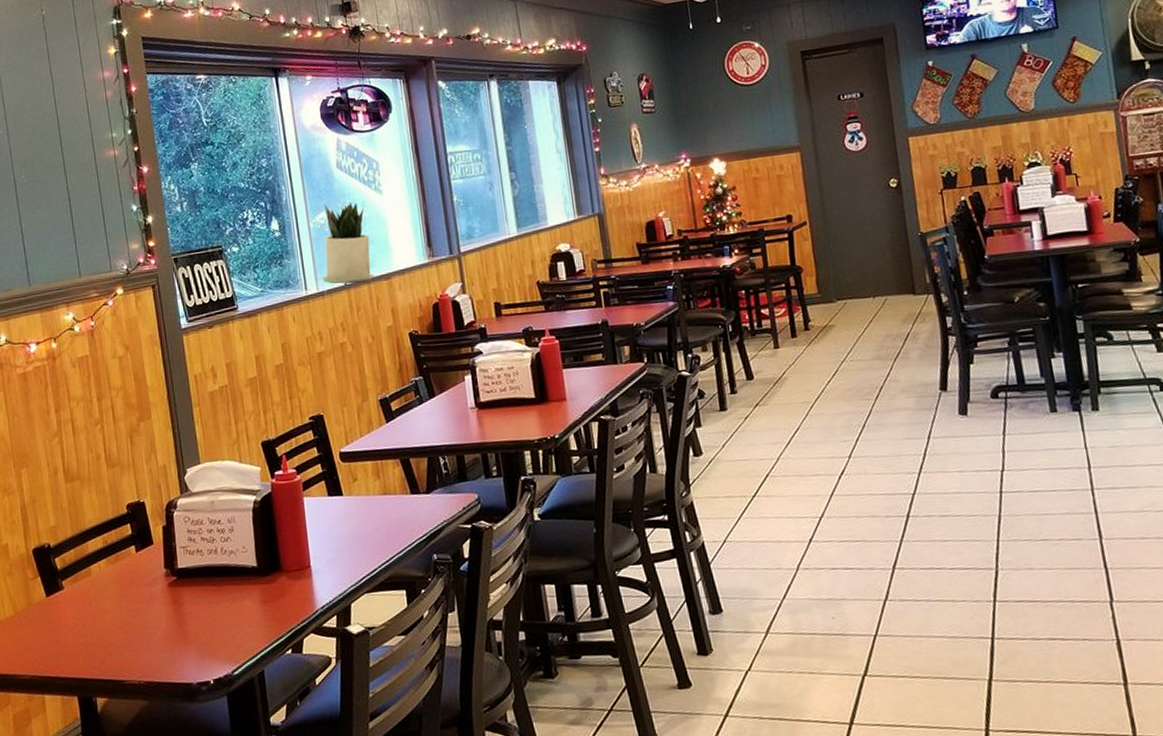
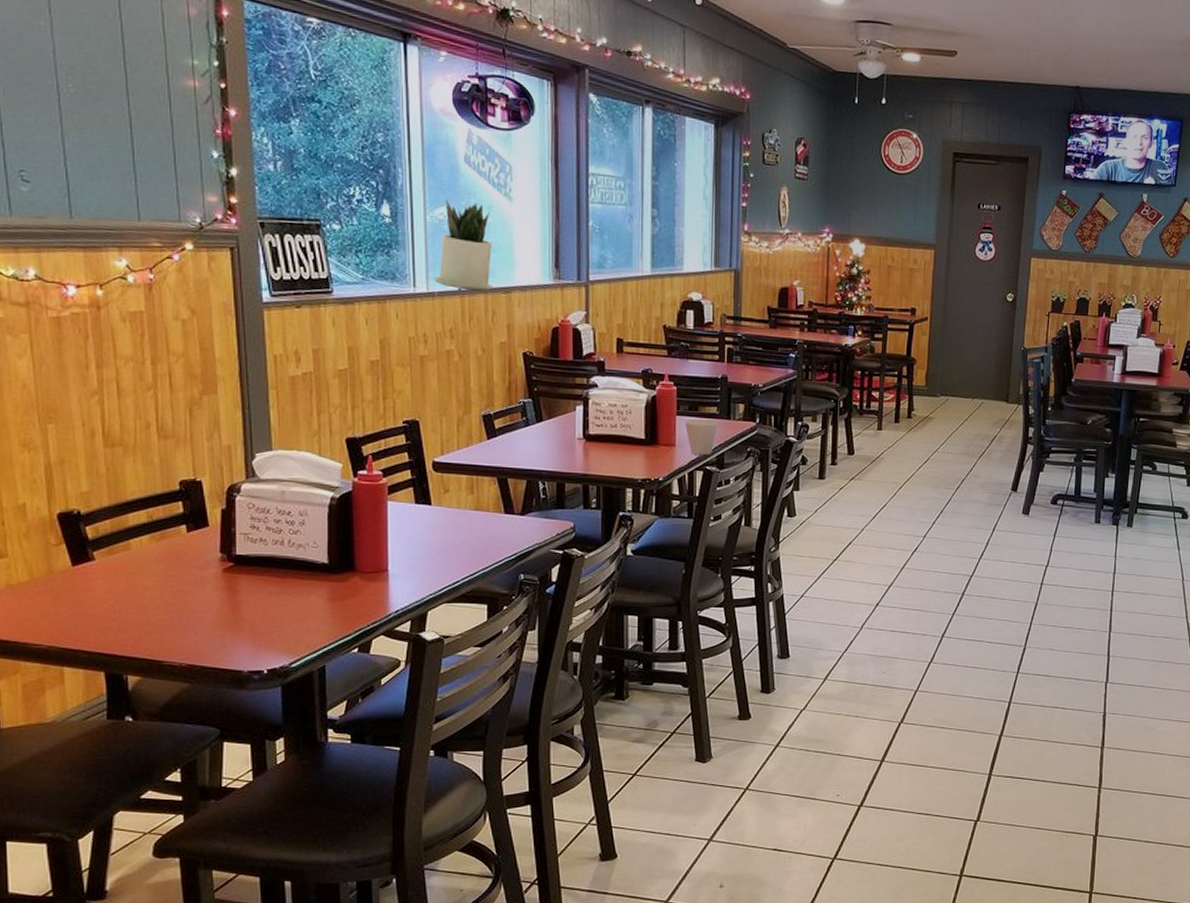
cup: none [572,367,606,407] -> present [685,419,718,456]

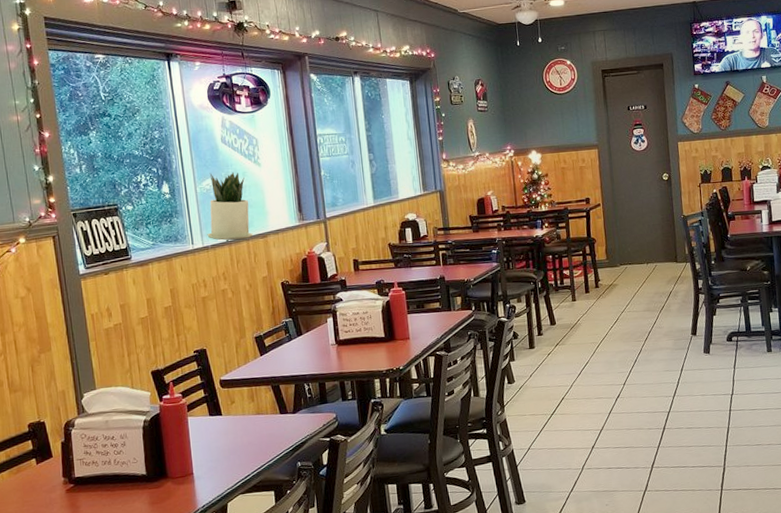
cup: present [685,419,718,456] -> none [415,313,442,344]

